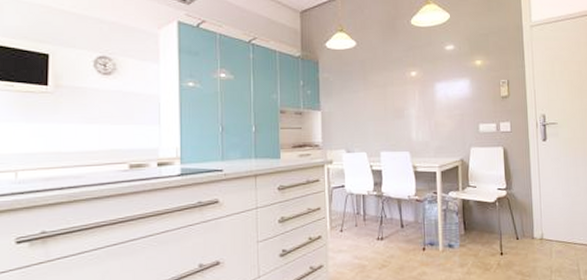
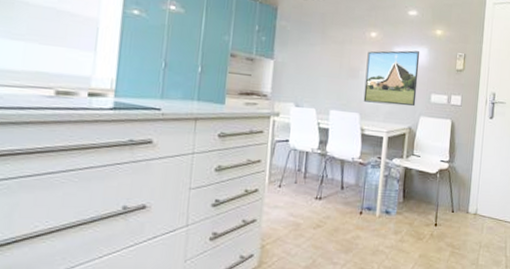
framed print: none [410,84,465,140] -> present [363,50,420,107]

